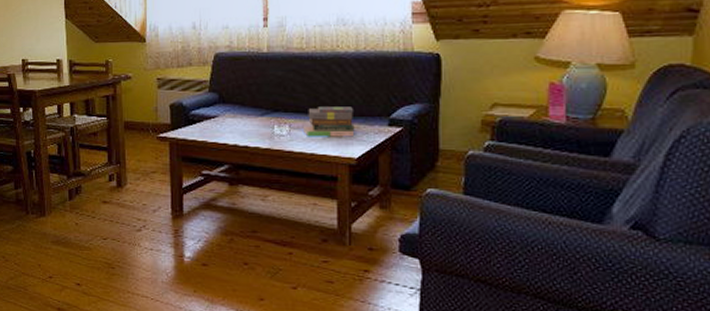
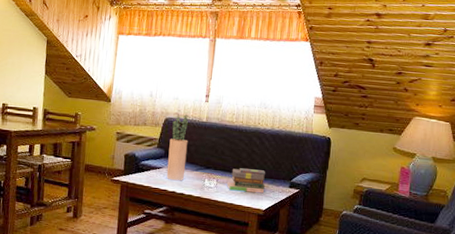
vase: none [223,43,248,131] -> present [166,112,189,181]

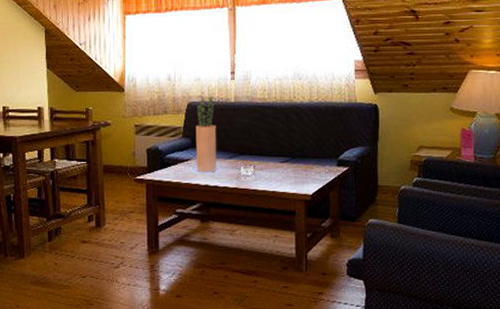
books: present [227,168,266,194] -> none [266,150,309,177]

